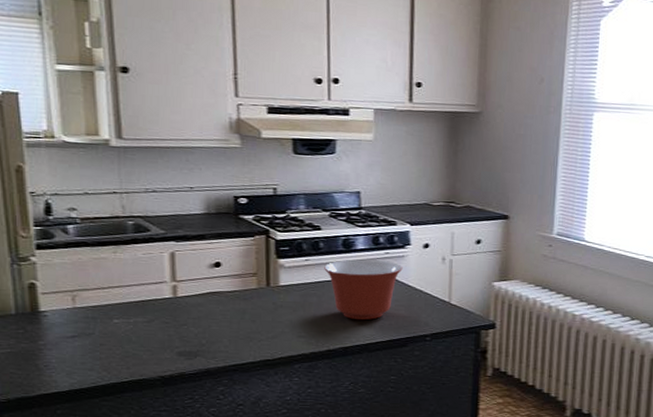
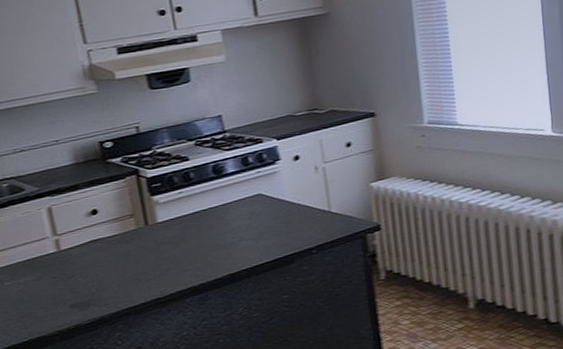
mixing bowl: present [324,259,403,320] -> none [198,180,277,244]

